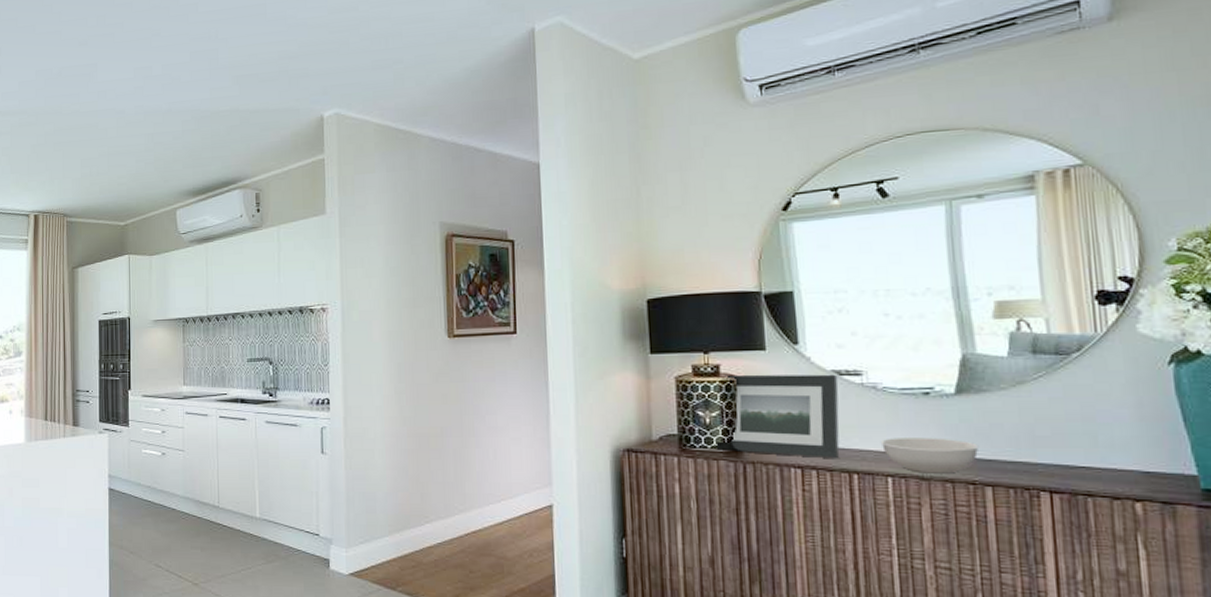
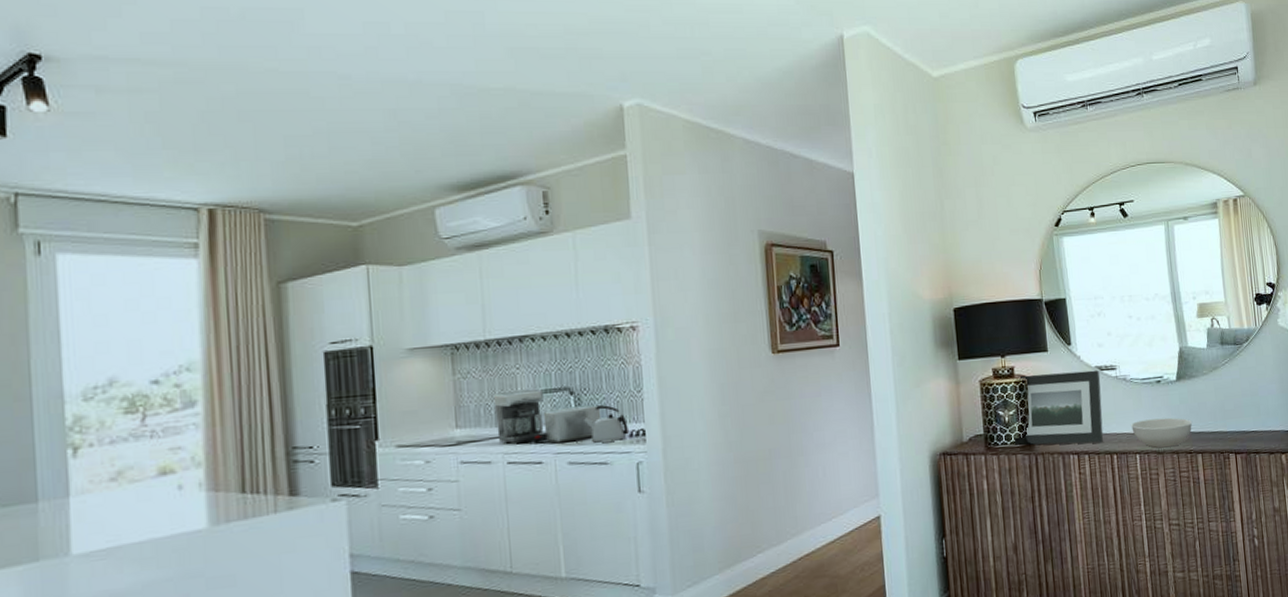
coffee maker: none [211,357,251,402] -> present [493,389,548,445]
toaster: none [248,374,294,406] -> present [543,405,602,445]
kettle: none [280,374,315,408] -> present [584,404,628,444]

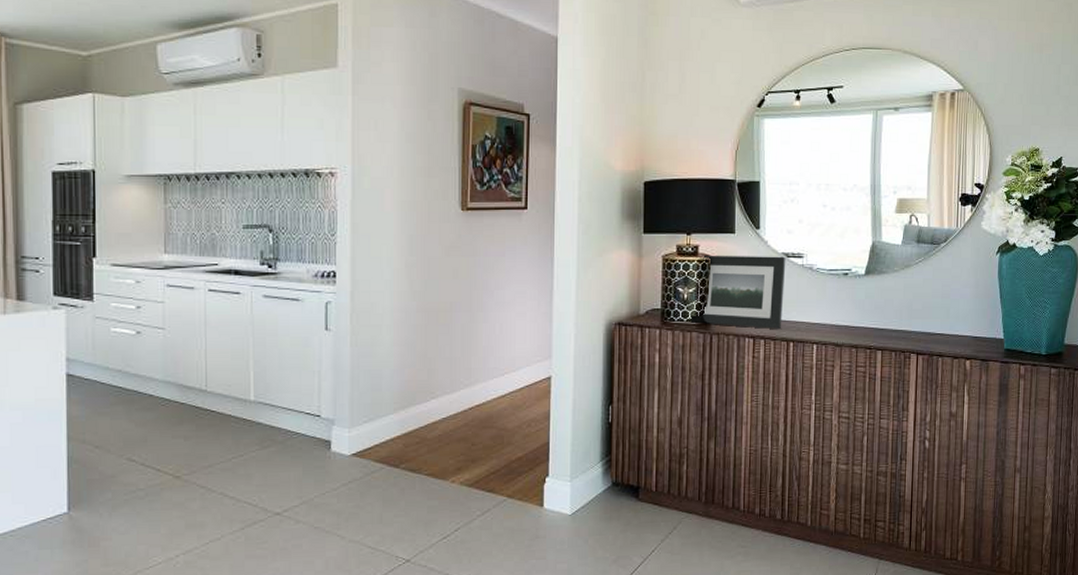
coffee maker: present [493,389,548,445] -> none [199,223,246,274]
toaster: present [543,405,602,445] -> none [243,244,297,278]
kettle: present [584,404,628,444] -> none [280,244,320,281]
bowl: present [1131,417,1193,448] -> none [812,311,876,341]

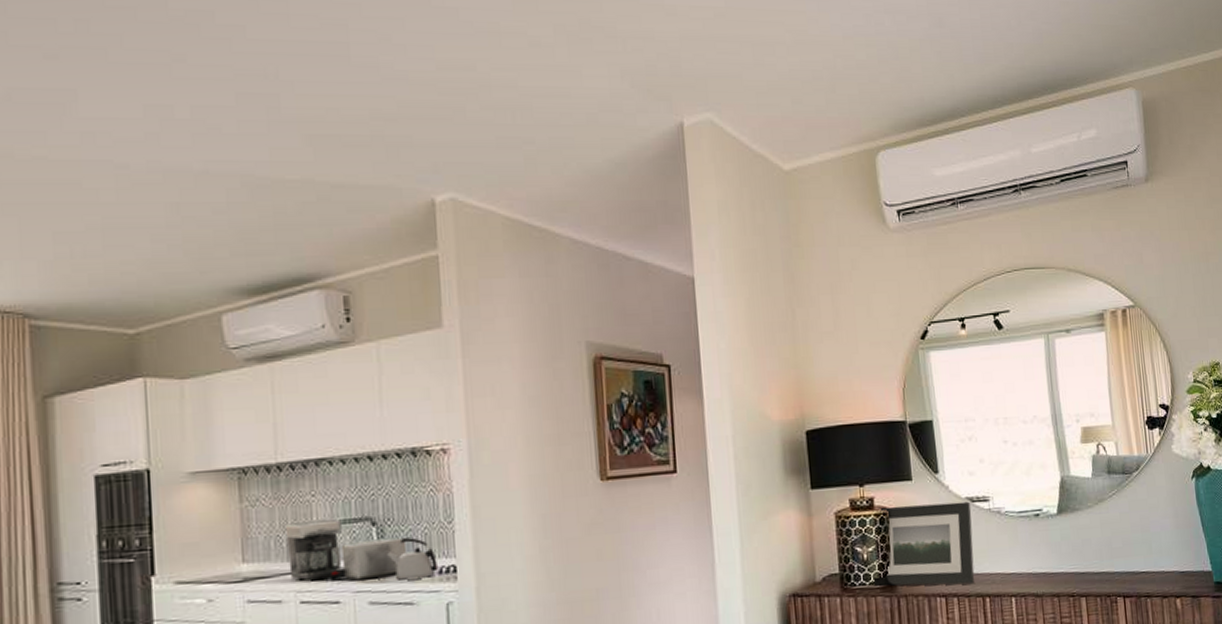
coffee maker: none [199,223,246,274] -> present [285,518,346,582]
toaster: none [243,244,297,278] -> present [341,537,407,583]
kettle: none [280,244,320,281] -> present [387,537,437,581]

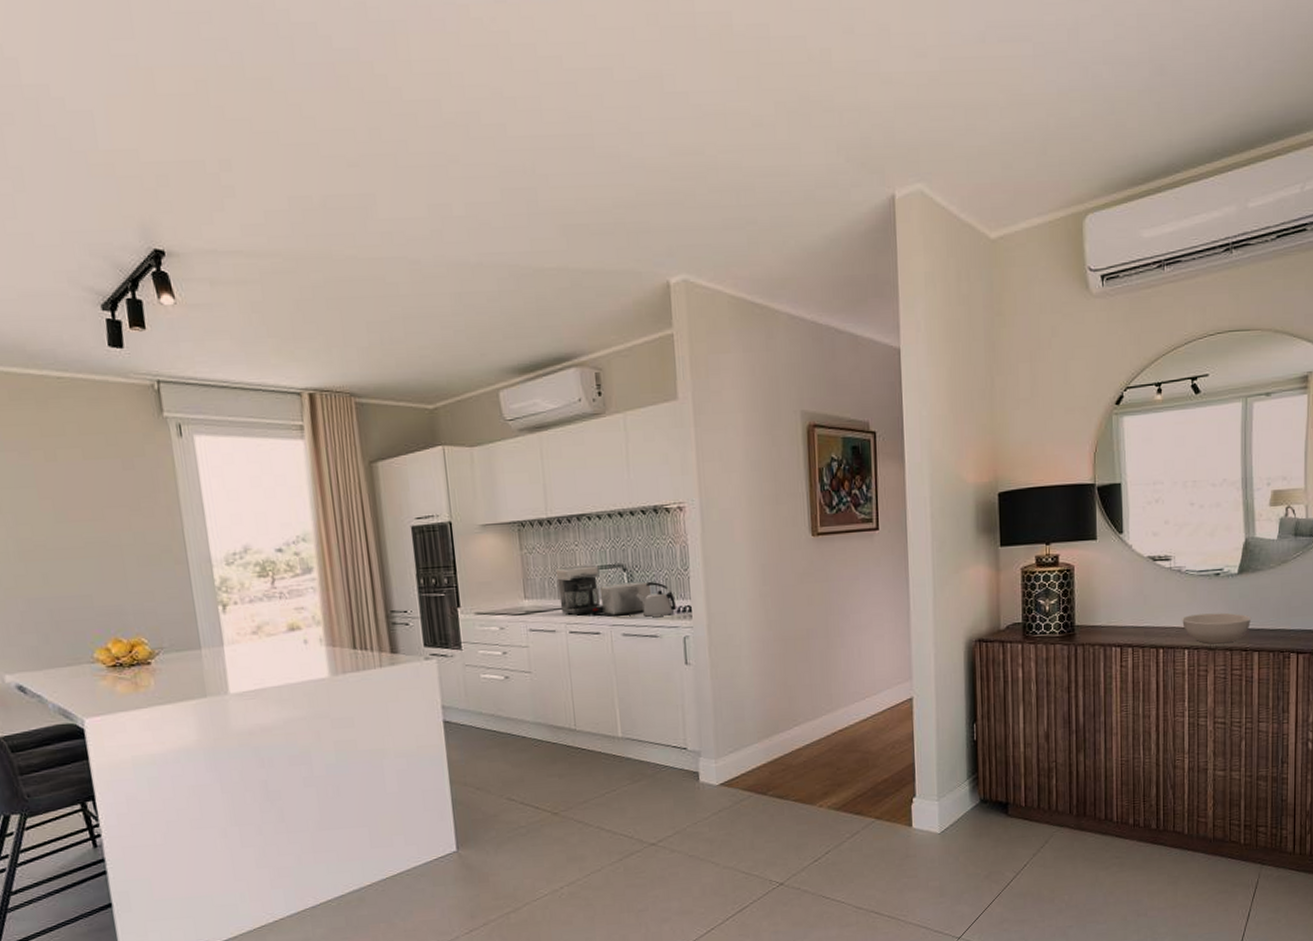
picture frame: present [873,501,975,588] -> none [1053,560,1153,637]
bowl: none [1006,556,1076,591] -> present [1182,612,1252,644]

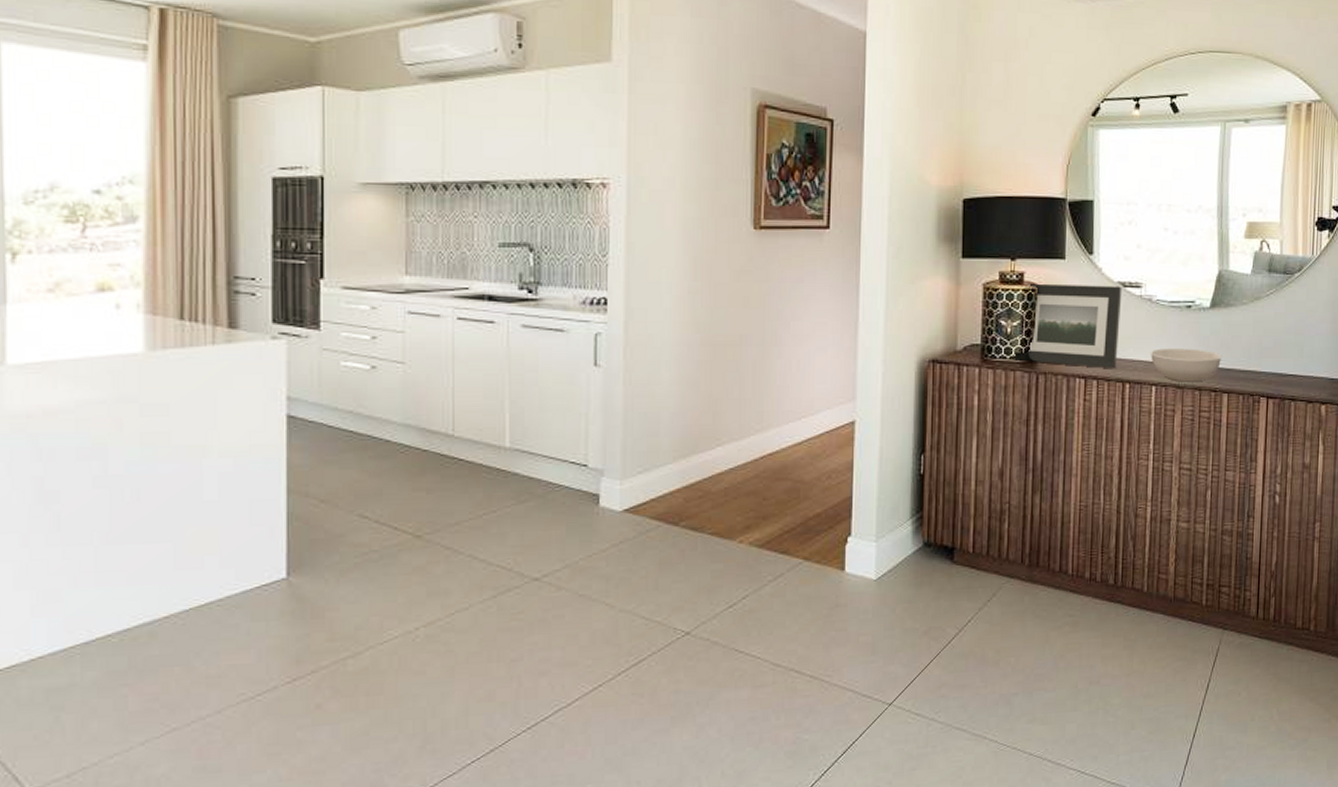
coffee maker: present [555,564,604,616] -> none [447,240,502,299]
toaster: present [599,581,652,618] -> none [499,265,561,305]
kettle: present [636,581,676,618] -> none [542,265,589,309]
picture frame: none [1053,560,1153,637] -> present [1014,283,1123,369]

